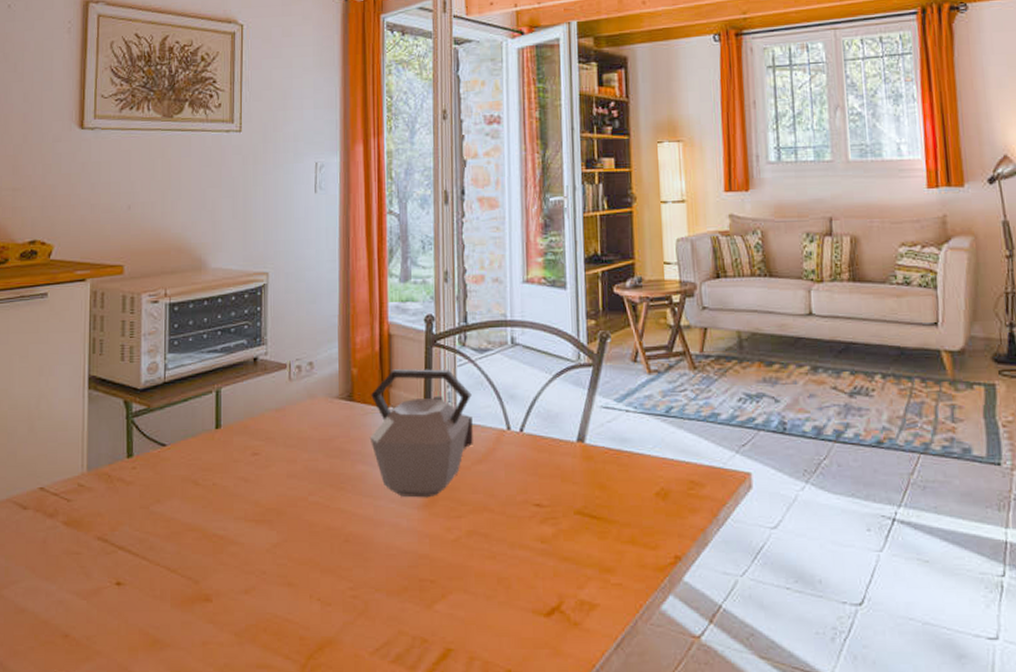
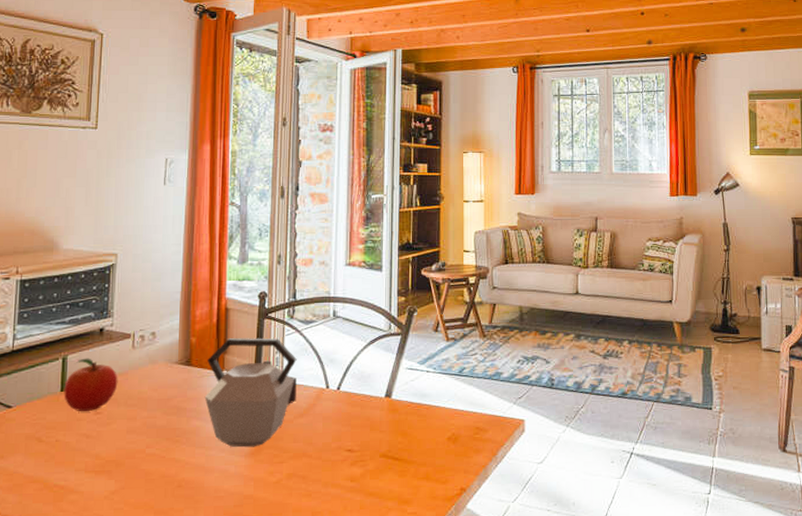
fruit: none [219,391,275,453] -> present [64,358,118,412]

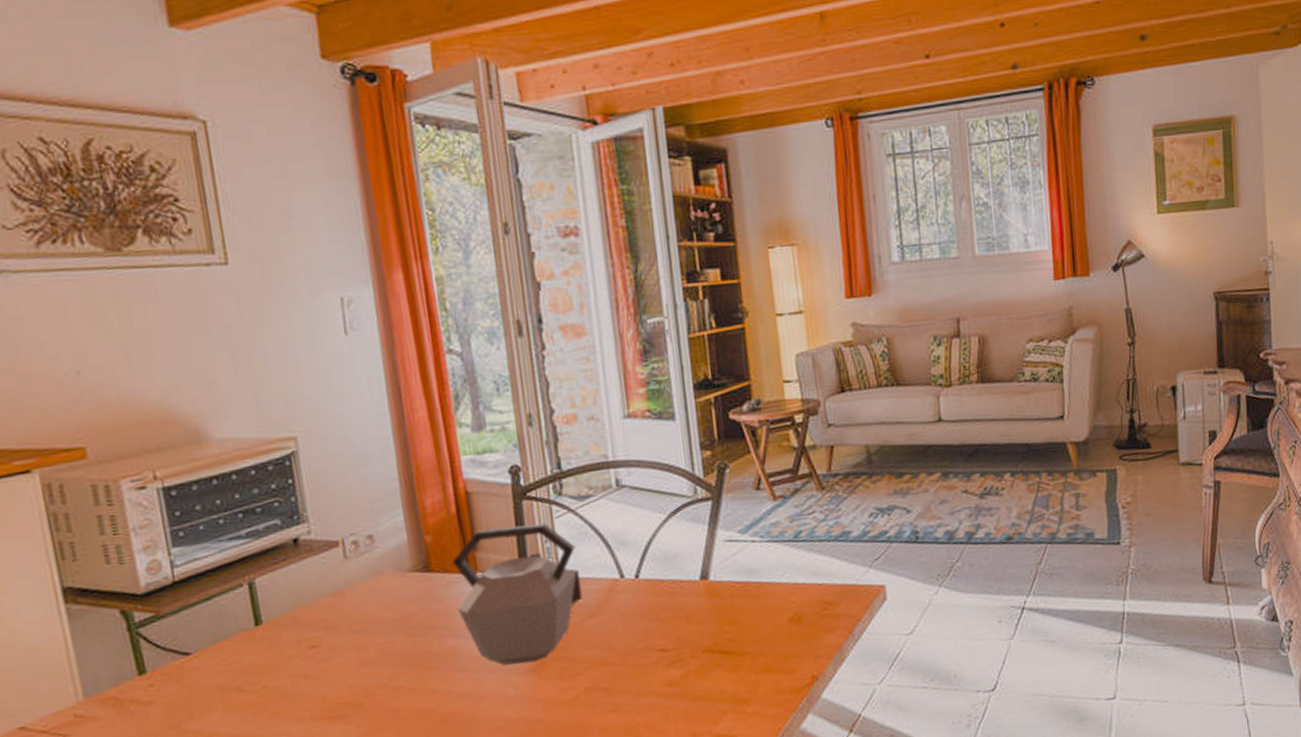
fruit: present [64,358,118,412] -> none [258,578,334,648]

